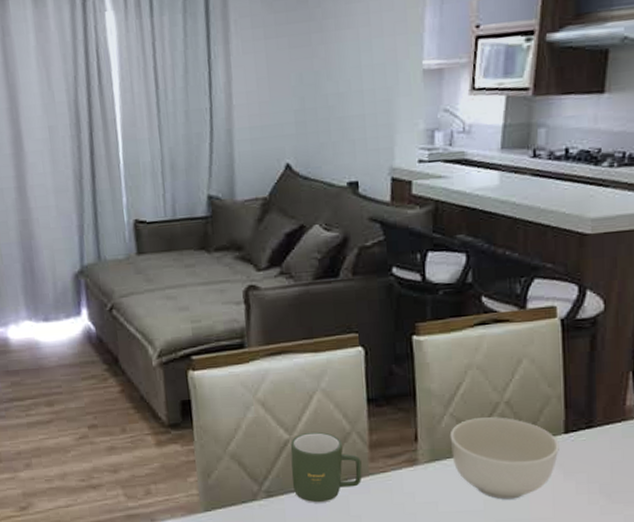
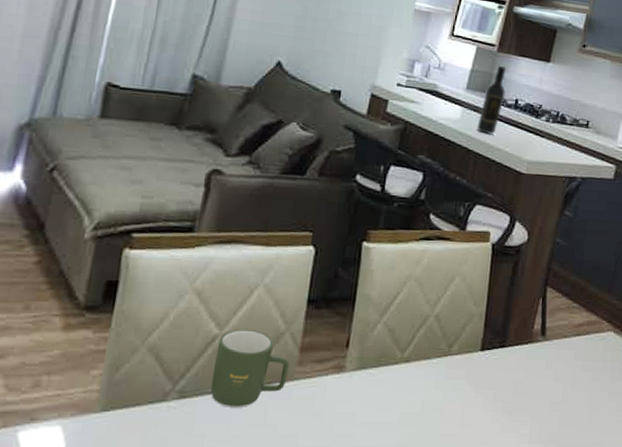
bowl: present [449,417,559,500] -> none [378,329,475,413]
wine bottle: none [521,112,551,197] -> present [477,66,507,135]

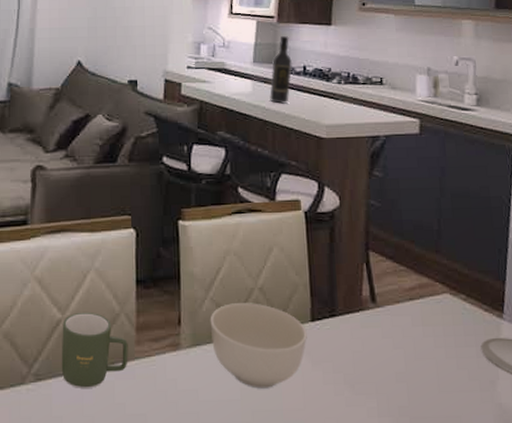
bowl: none [378,329,475,413] -> present [210,303,307,389]

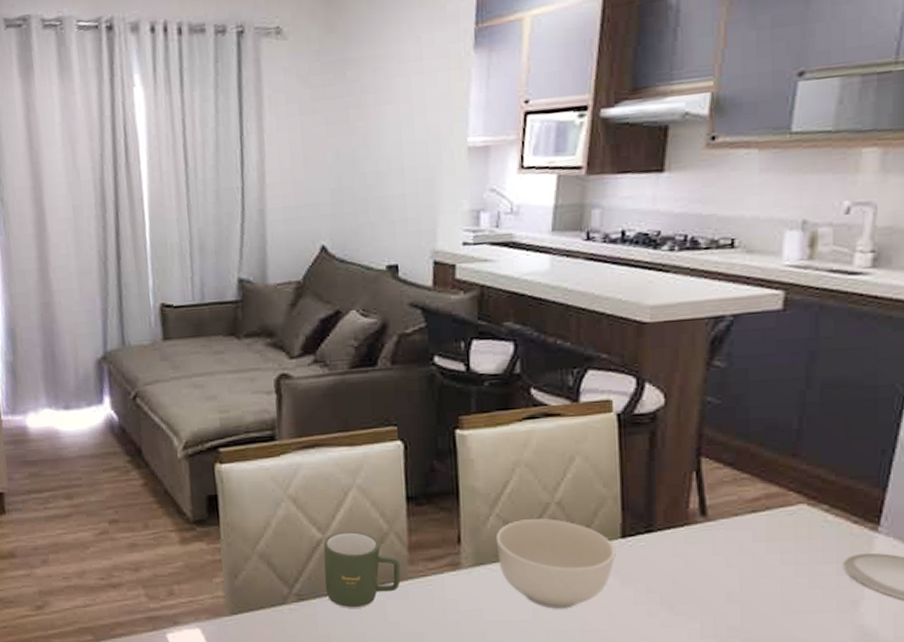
wine bottle: present [269,36,292,104] -> none [574,192,606,282]

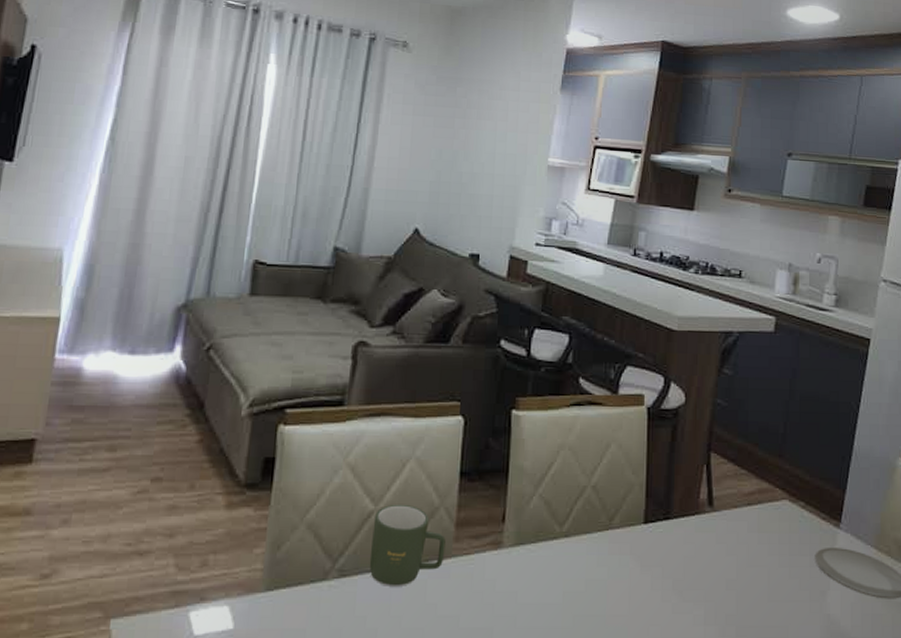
bowl: present [495,518,616,609] -> none [536,501,638,592]

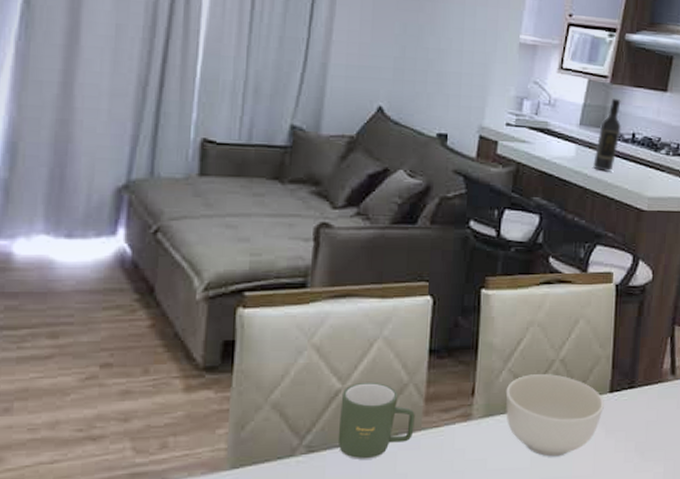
bowl: none [536,501,638,592] -> present [505,374,604,457]
wine bottle: none [622,218,649,291] -> present [593,99,621,172]

